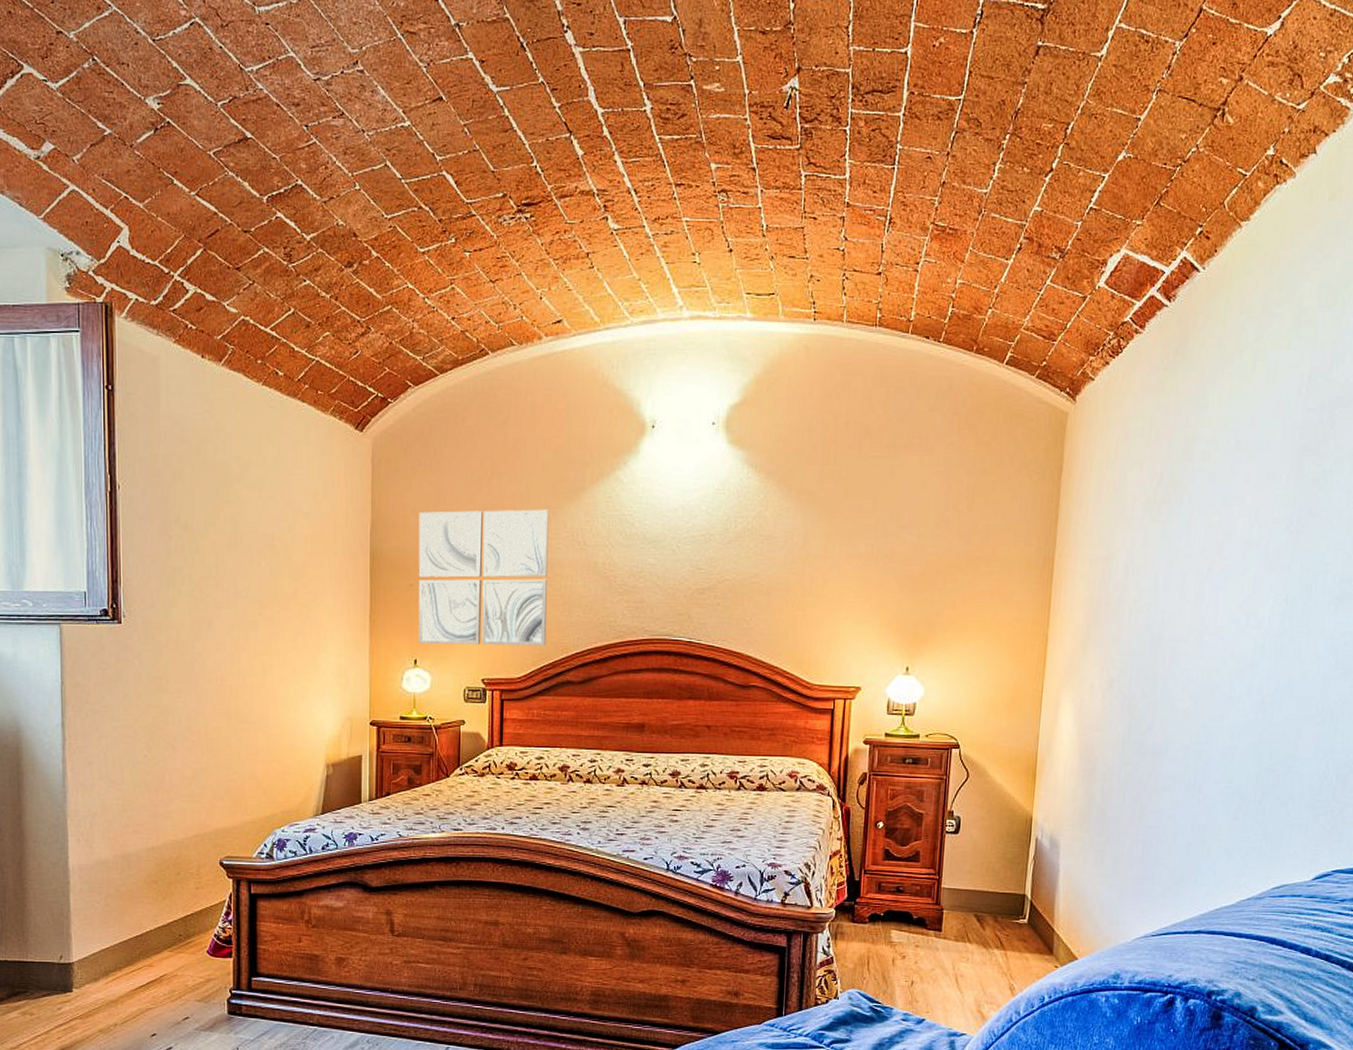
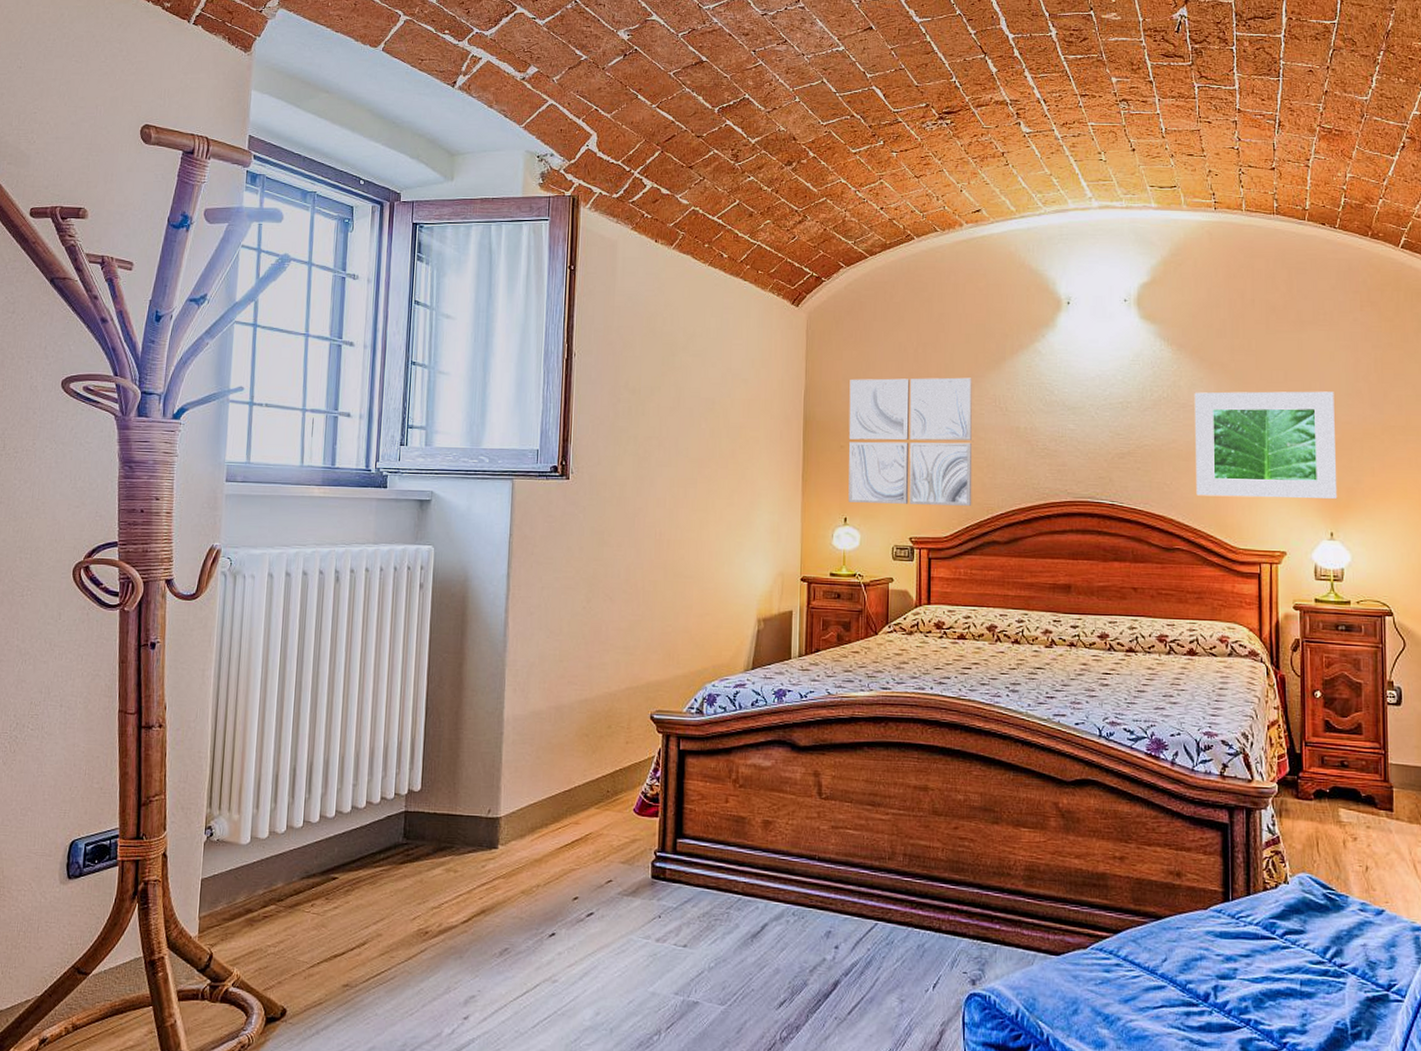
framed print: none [775,521,922,634] -> present [1194,391,1338,499]

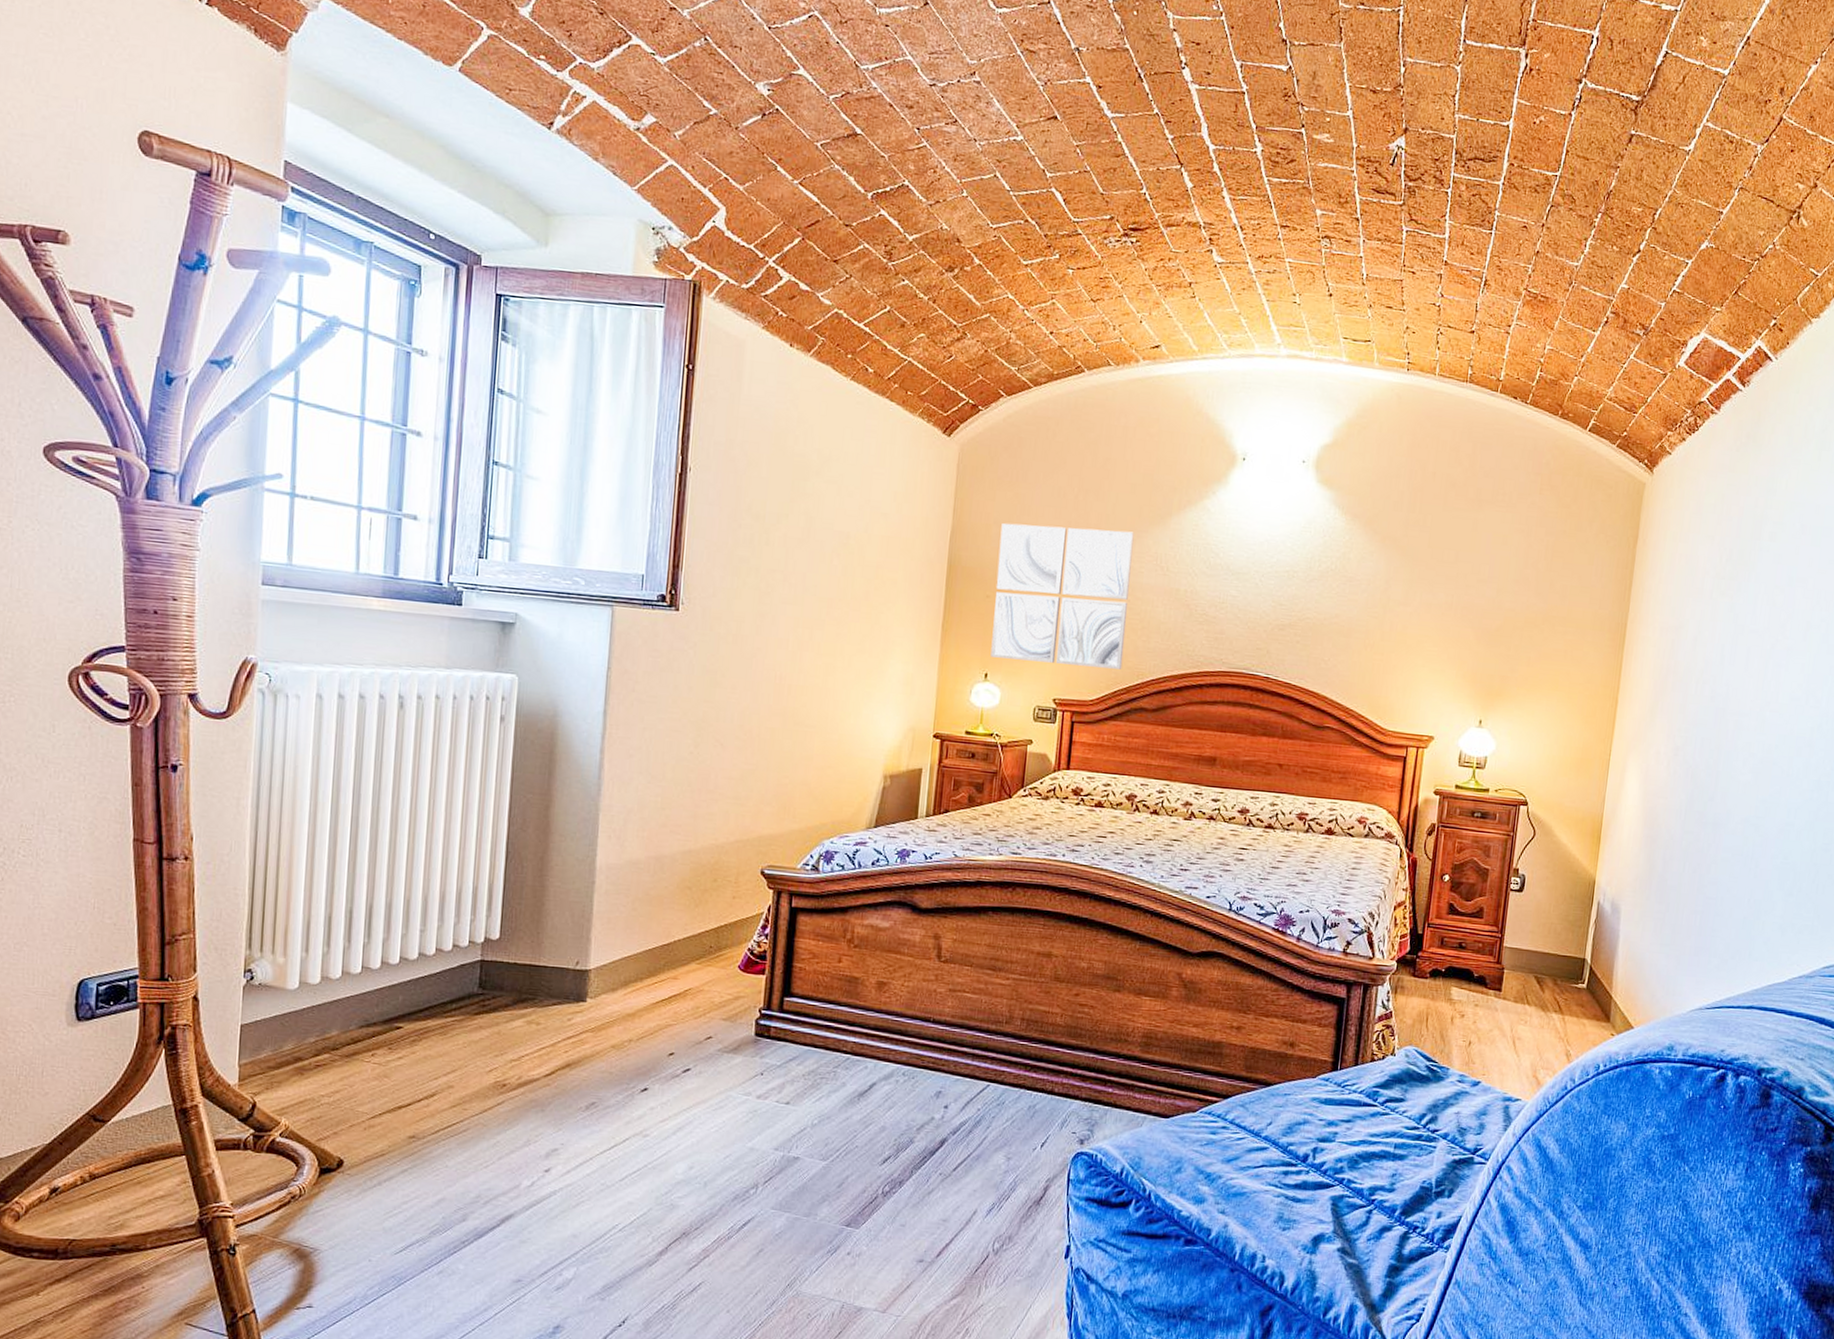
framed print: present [1194,391,1338,499] -> none [1353,566,1502,686]

